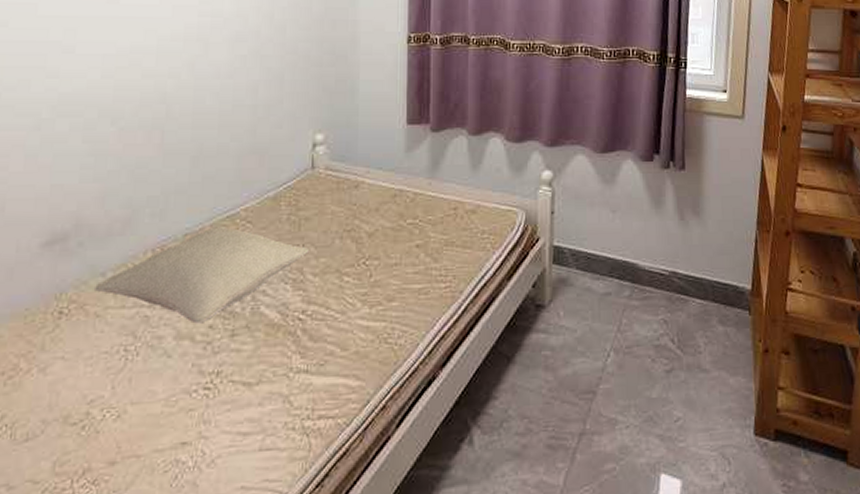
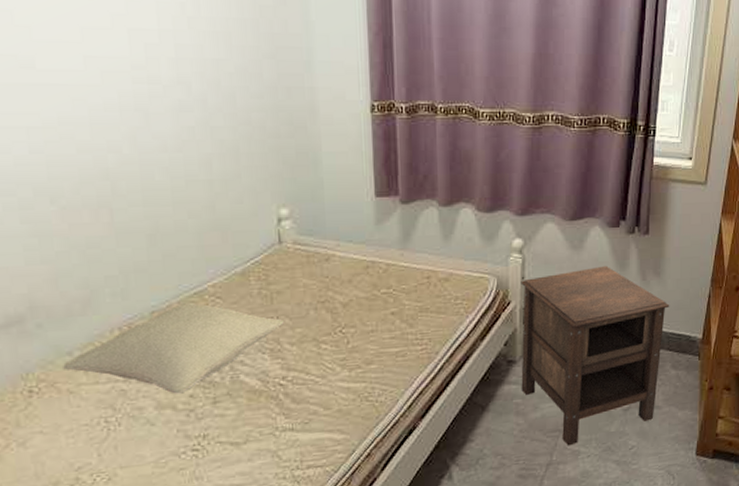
nightstand: none [550,202,713,412] -> present [521,265,670,446]

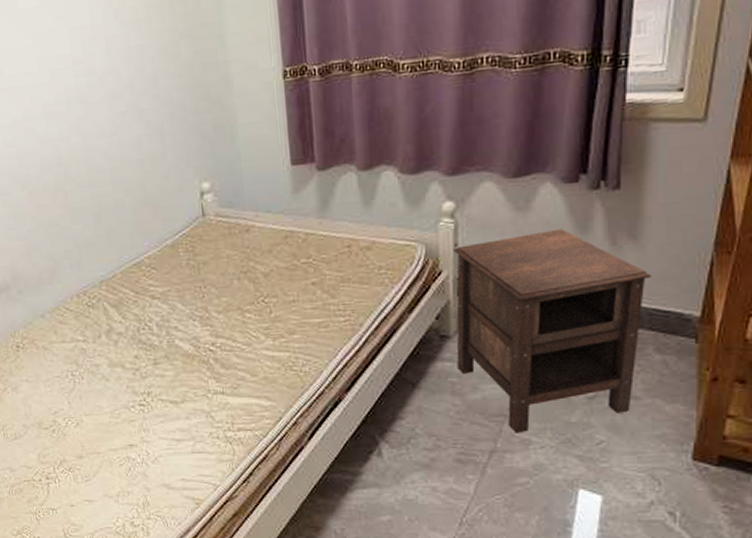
pillow: present [63,302,284,394] -> none [38,272,211,355]

